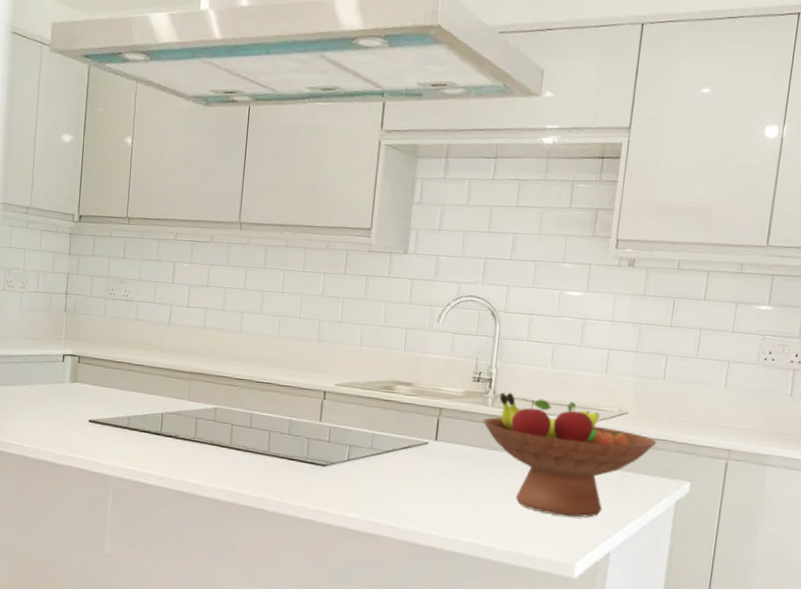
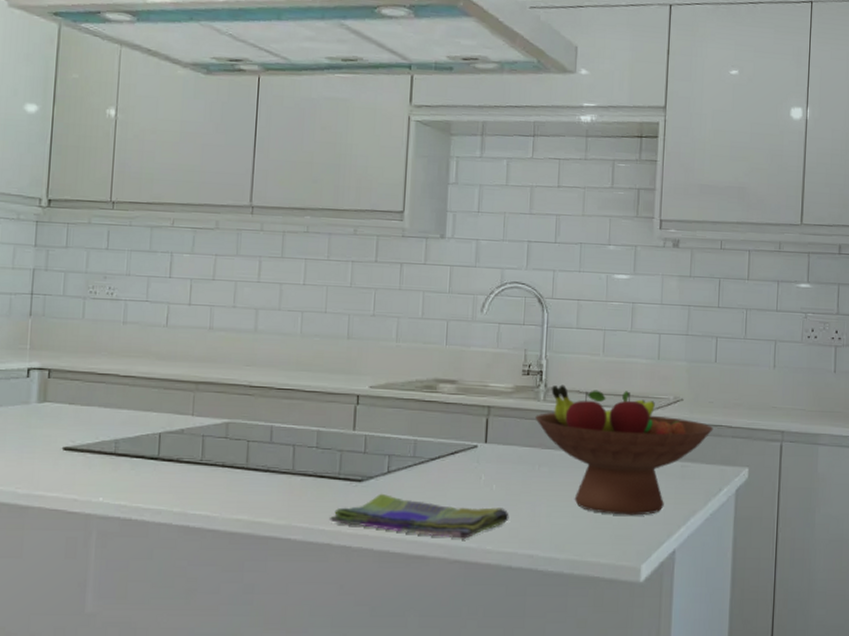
dish towel: none [297,477,454,524] -> present [330,493,509,539]

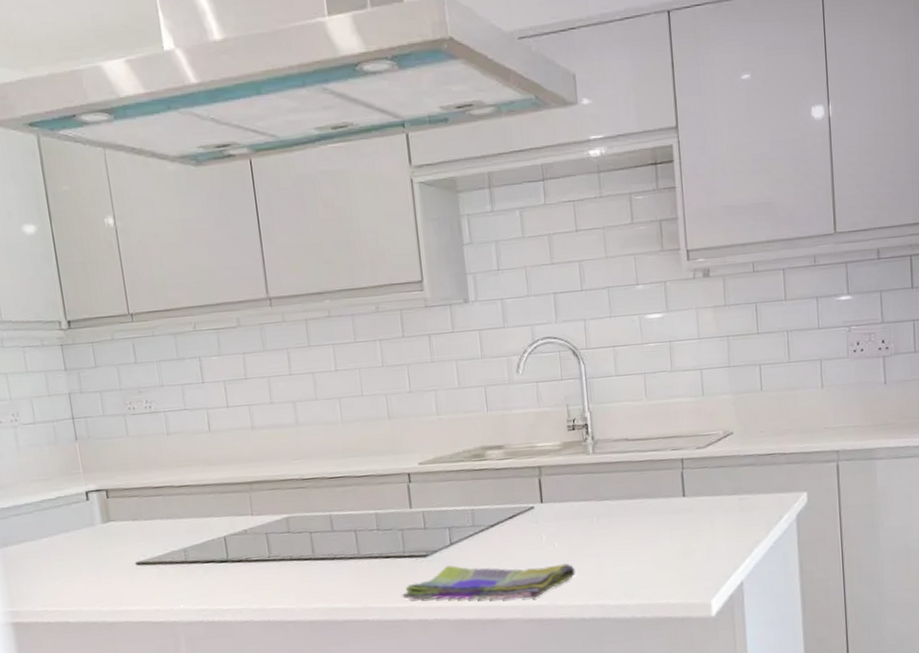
fruit bowl: present [535,384,714,516] -> none [587,432,767,556]

